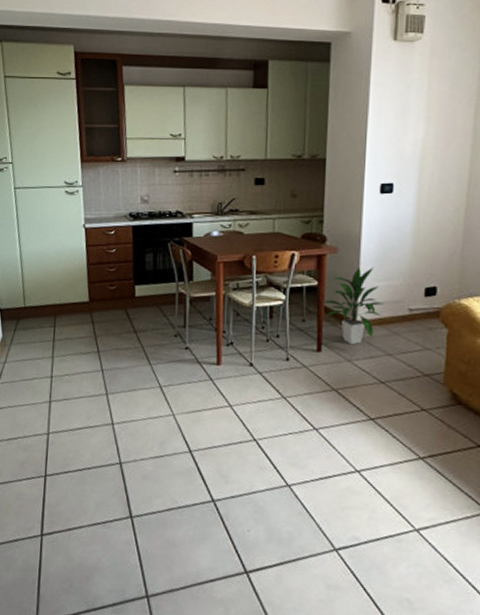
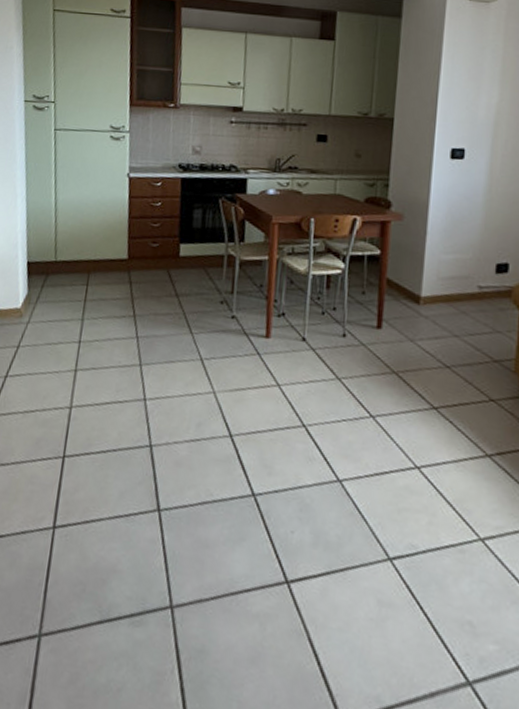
indoor plant: present [322,266,384,345] -> none [384,236,451,323]

